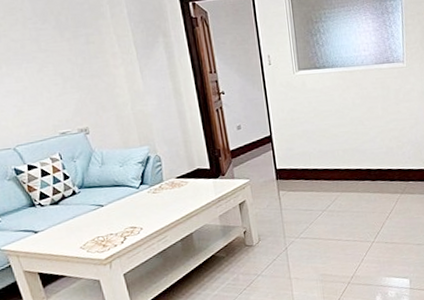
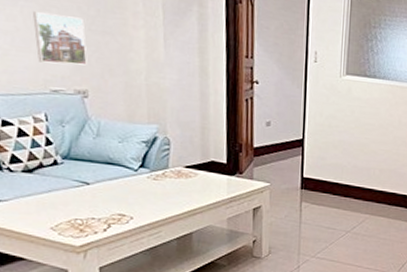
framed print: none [35,68,84,112] -> present [33,10,87,66]

